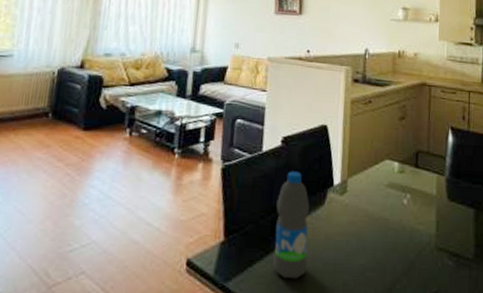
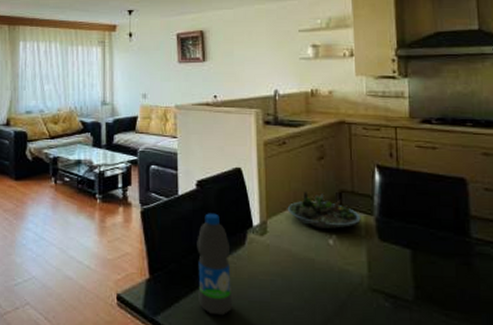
succulent planter: none [367,151,434,188] -> present [287,192,361,229]

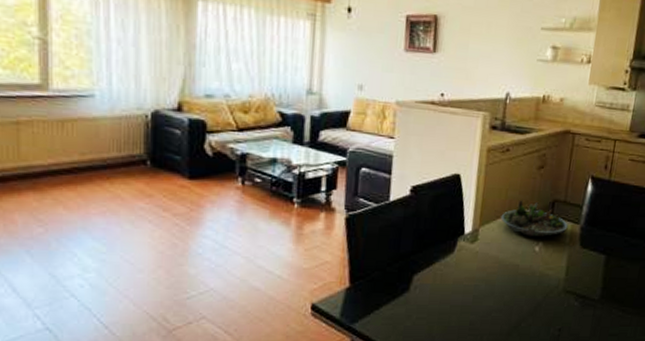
water bottle: present [197,213,233,316] -> none [400,220,439,320]

